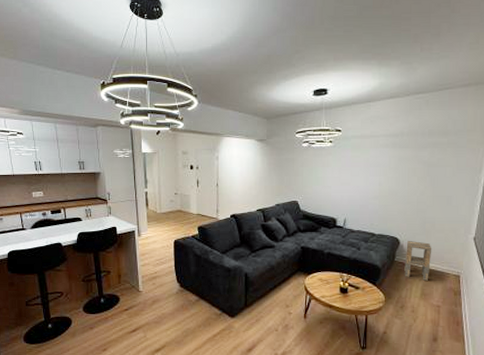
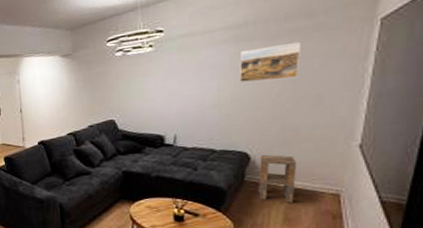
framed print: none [396,153,438,181] -> present [239,41,301,82]

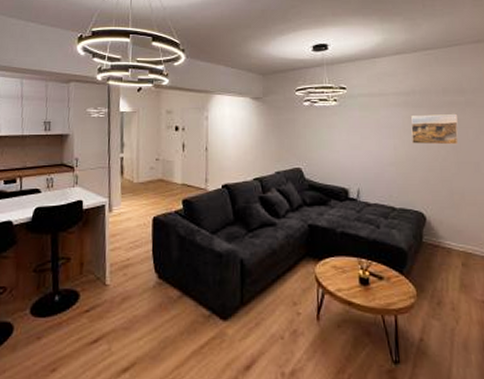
side table: present [258,155,297,203] -> none [434,217,467,267]

